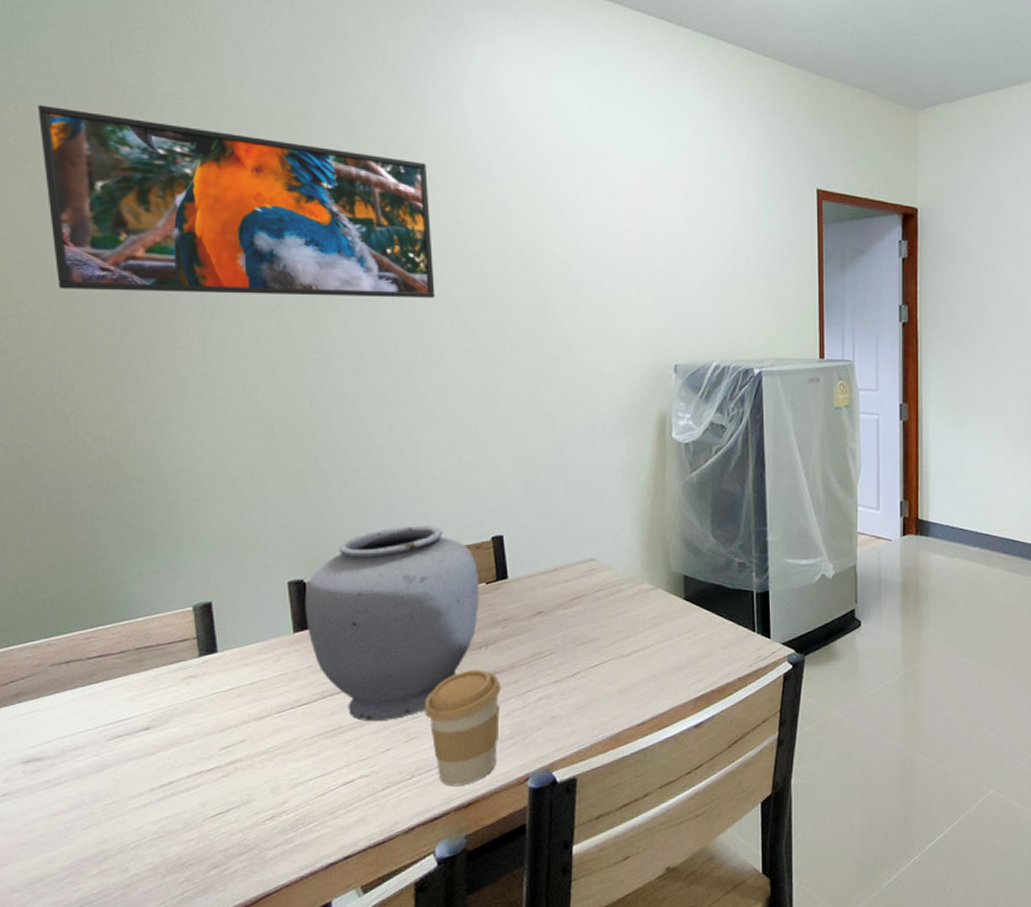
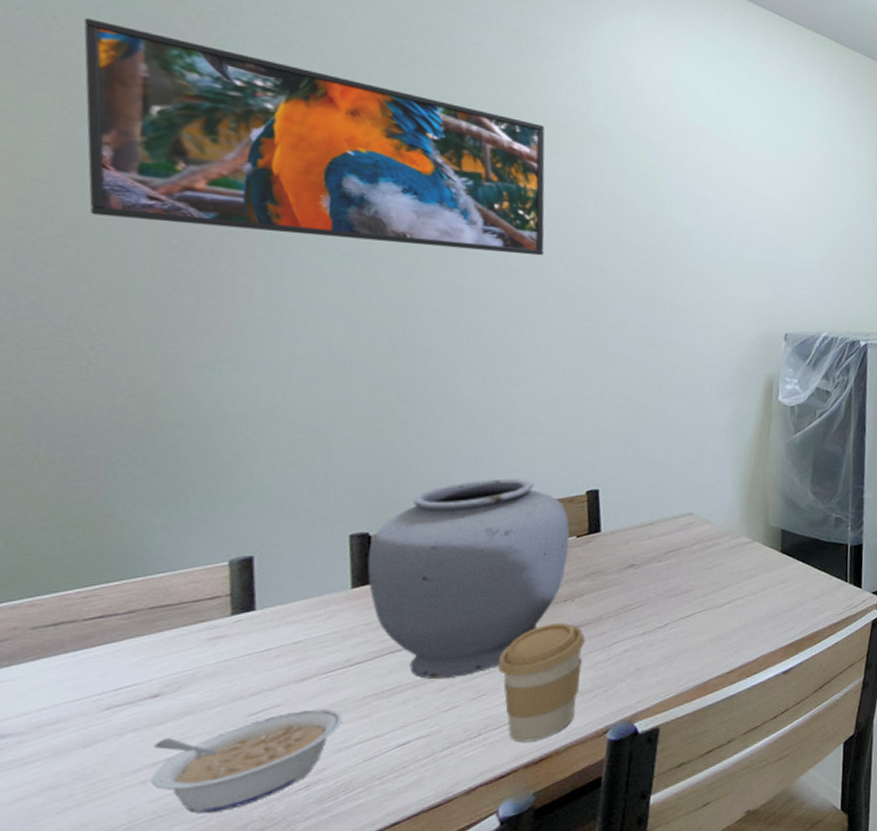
legume: none [150,747,296,837] -> present [151,709,343,814]

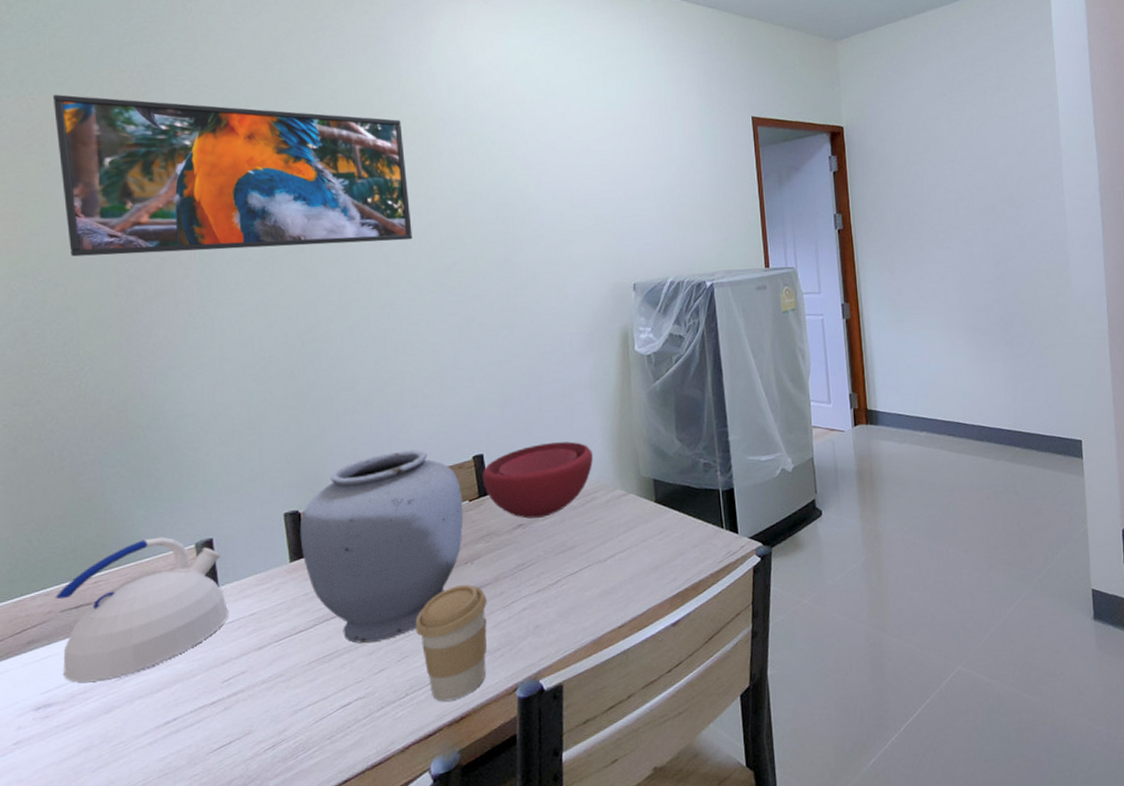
kettle: none [24,550,267,713] -> present [55,536,229,684]
legume: present [151,709,343,814] -> none [155,675,295,772]
bowl: none [594,485,720,559] -> present [482,441,593,519]

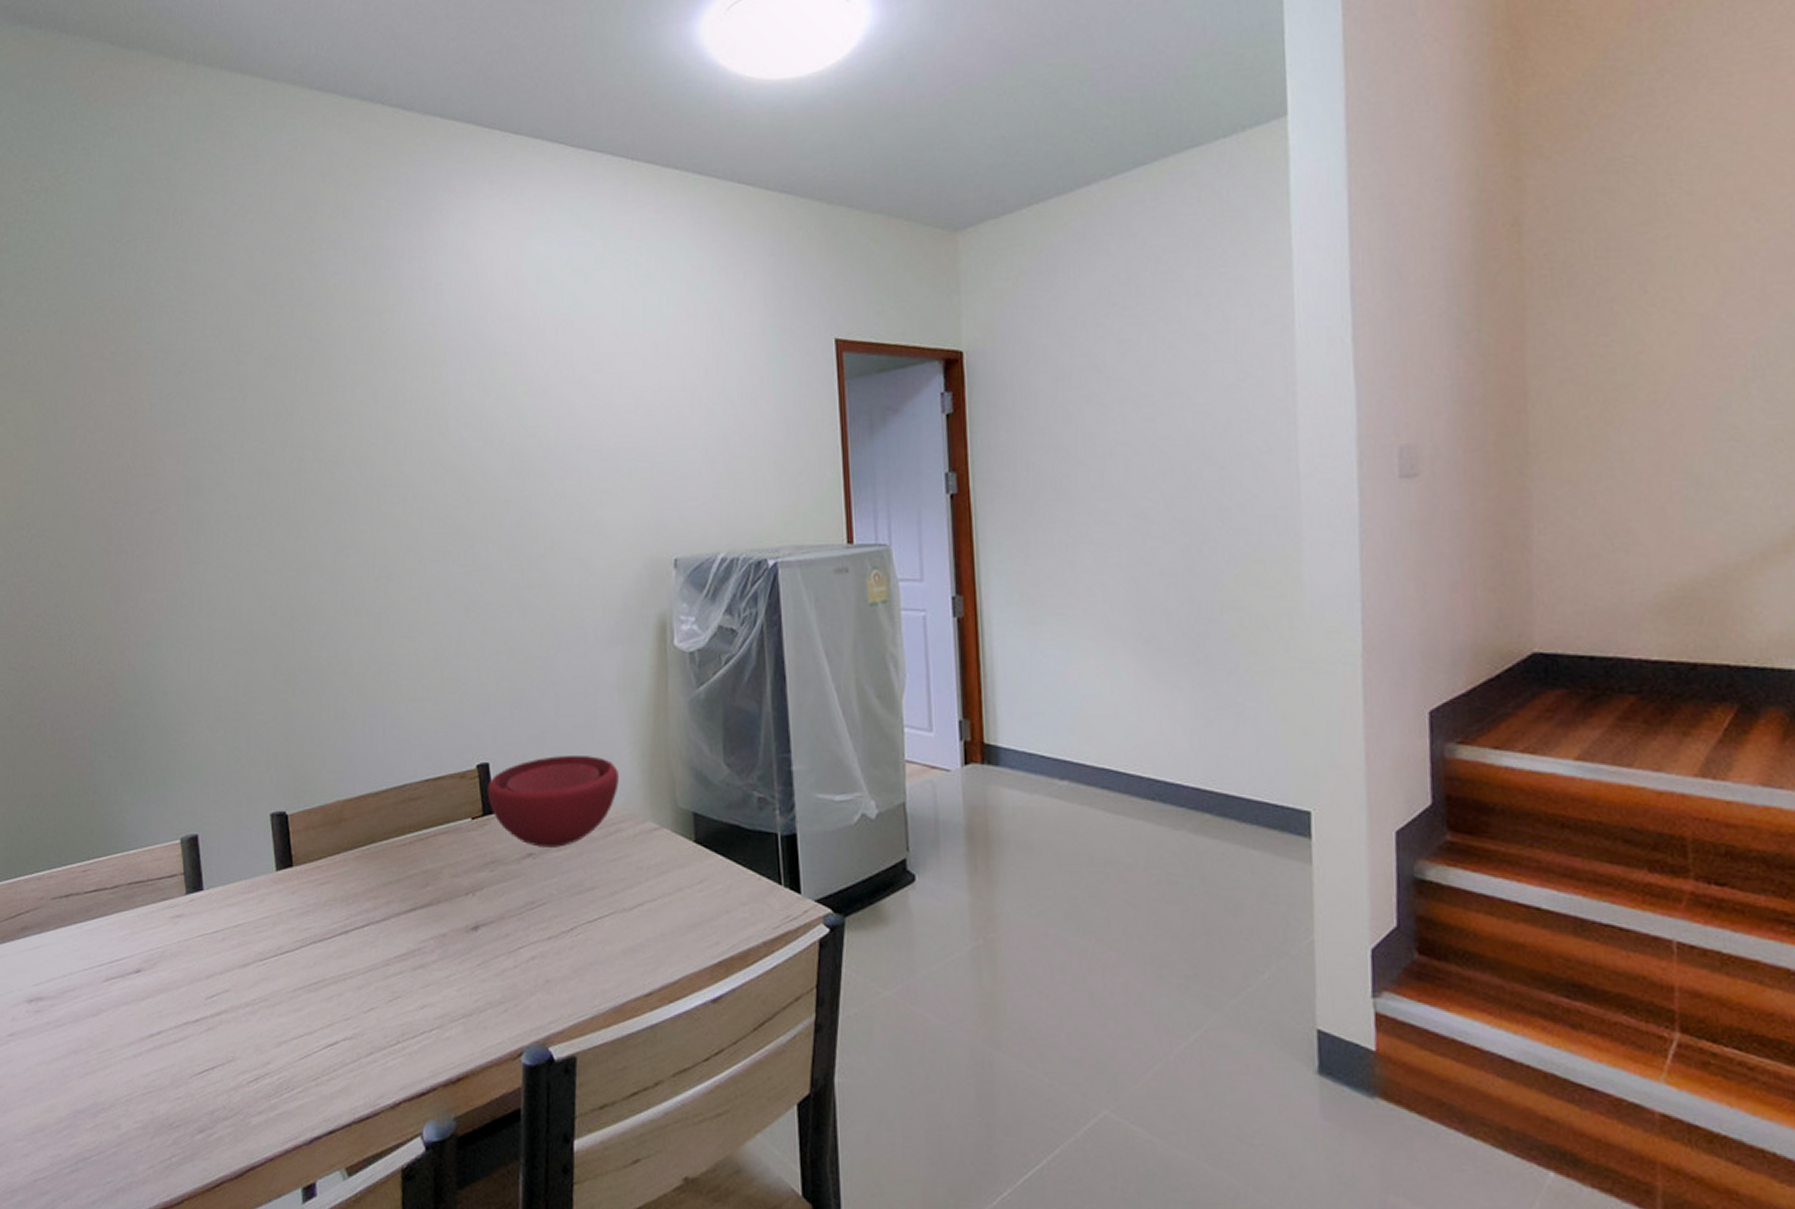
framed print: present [52,95,412,257] -> none [47,325,413,508]
kettle: present [55,536,229,684] -> none [47,827,214,980]
vase: present [299,449,464,643] -> none [286,751,465,975]
coffee cup: present [416,585,487,702] -> none [409,920,490,1057]

